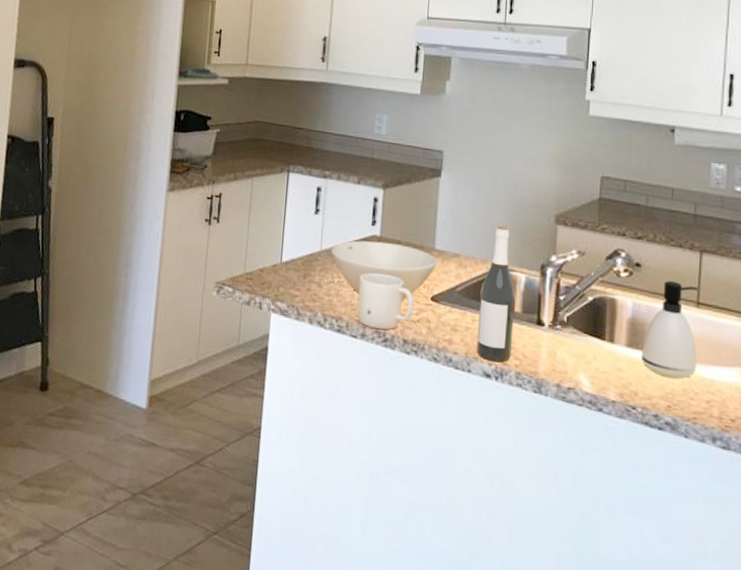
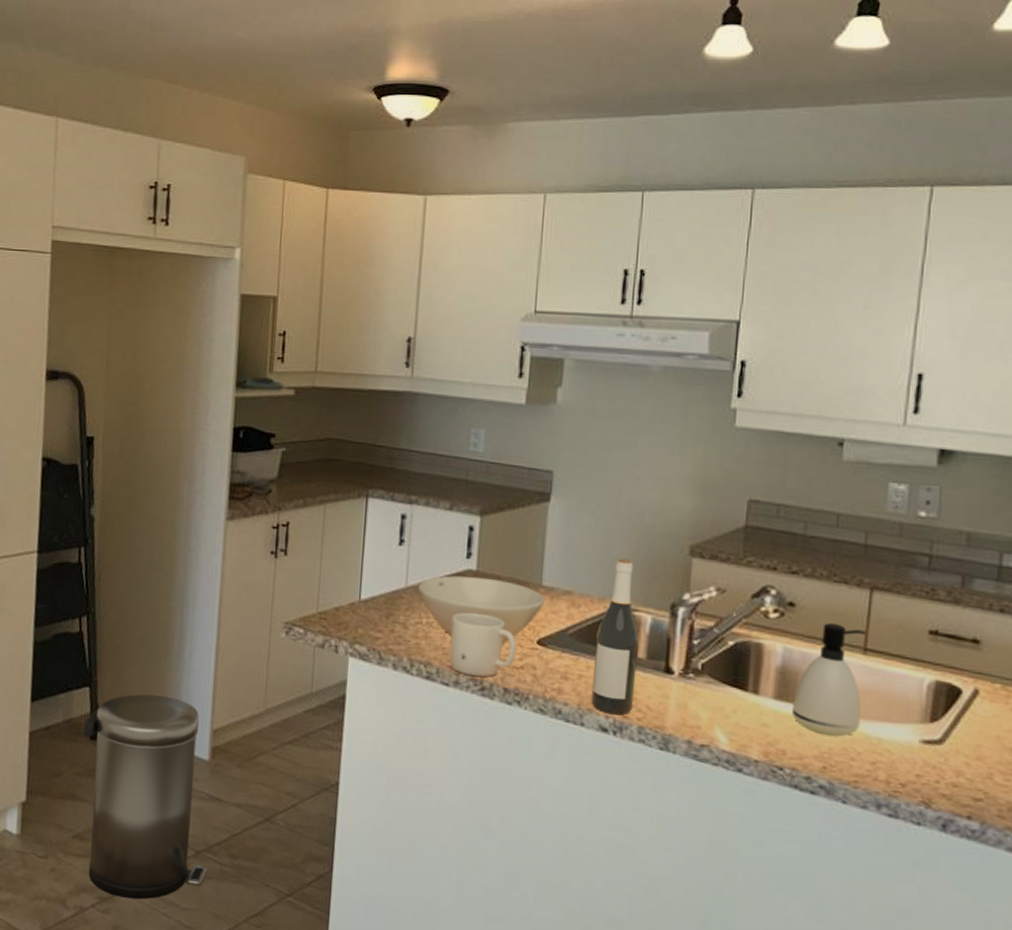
pedal bin: none [33,348,143,541] -> present [83,694,208,900]

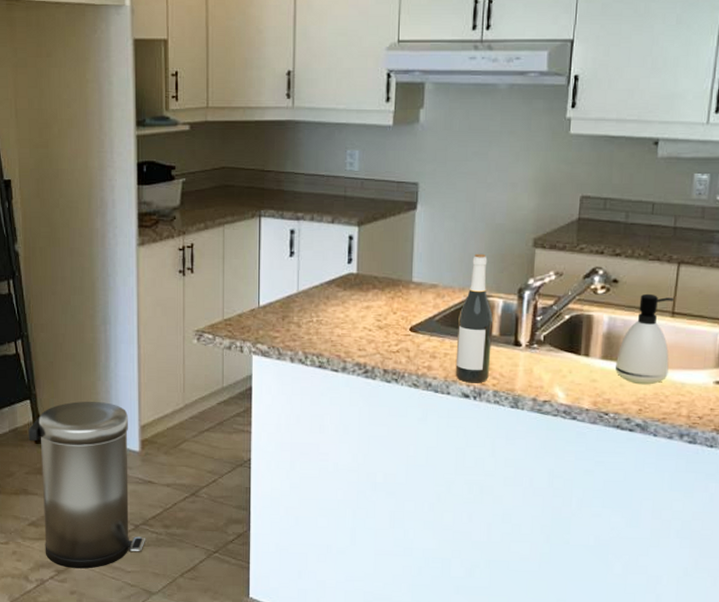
bowl: present [419,575,544,645] -> none [309,278,414,334]
mug: present [449,612,517,677] -> none [337,309,393,363]

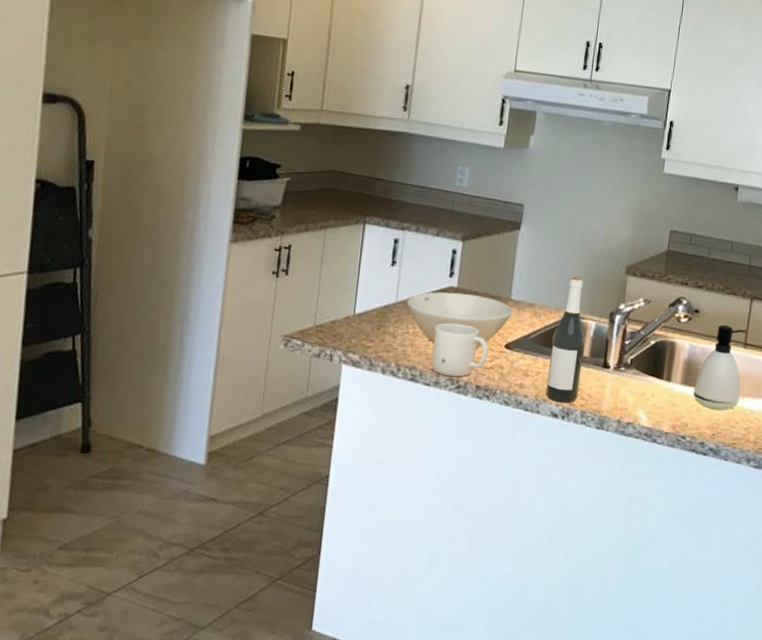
pedal bin: present [28,401,146,569] -> none [73,407,201,600]
bowl: none [309,278,414,334] -> present [407,292,512,349]
mug: none [337,309,393,363] -> present [431,323,488,377]

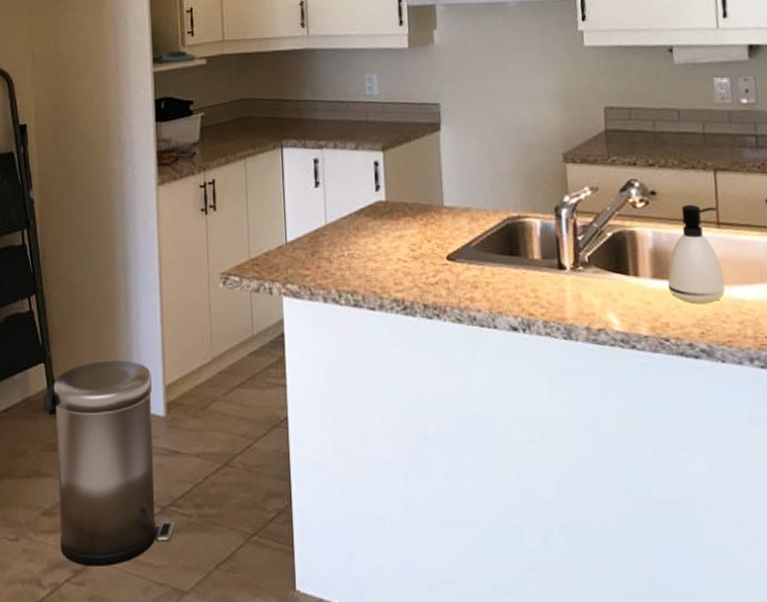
pedal bin: none [73,407,201,600] -> present [42,361,175,567]
bowl: present [407,292,512,349] -> none [337,206,448,266]
mug: present [431,323,488,377] -> none [370,239,430,298]
wine bottle: present [545,276,586,403] -> none [496,172,537,314]

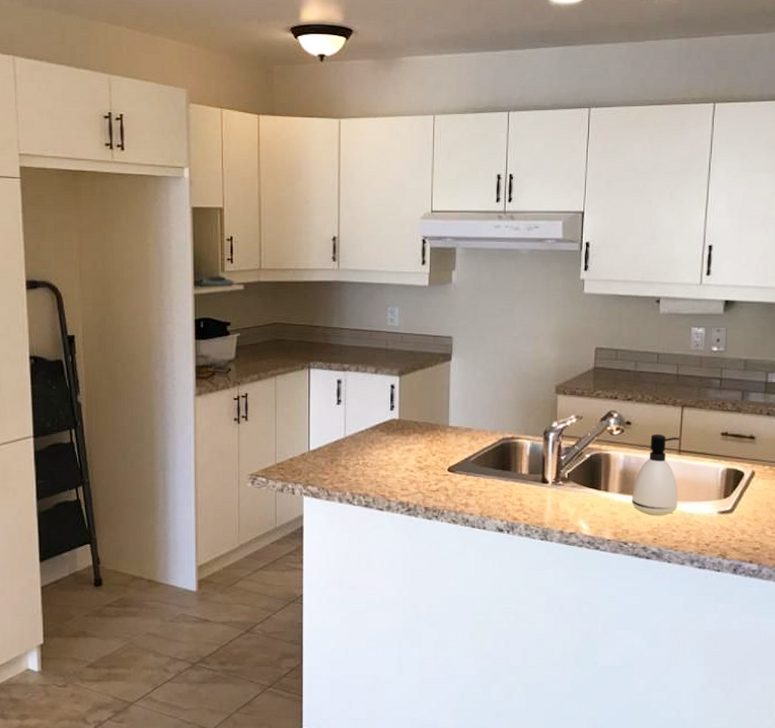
pedal bin: present [42,361,175,567] -> none [88,545,203,708]

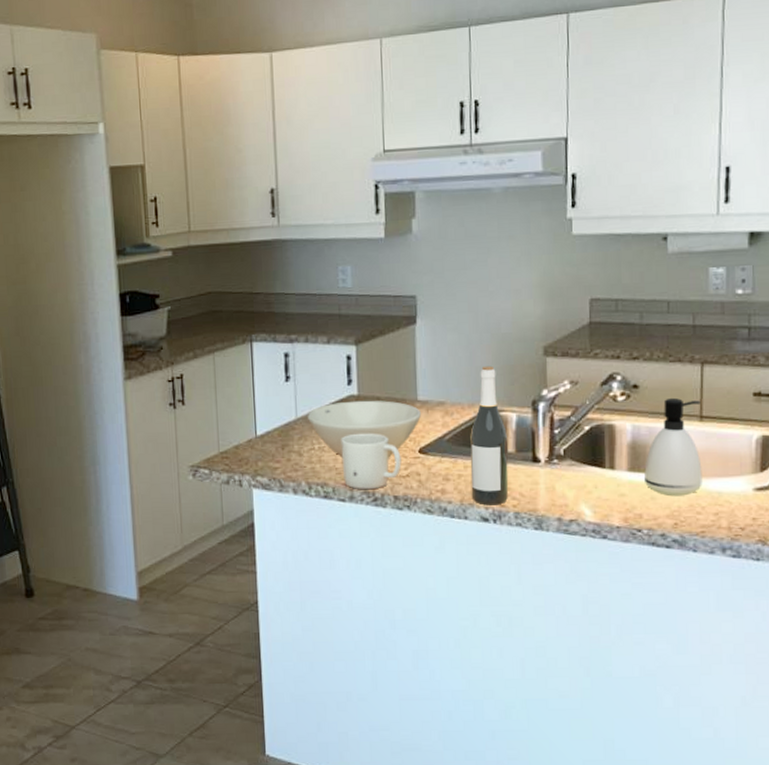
bowl: none [355,424,451,474] -> present [308,400,421,459]
mug: none [382,452,433,501] -> present [341,433,402,490]
wine bottle: none [490,399,523,518] -> present [470,365,509,505]

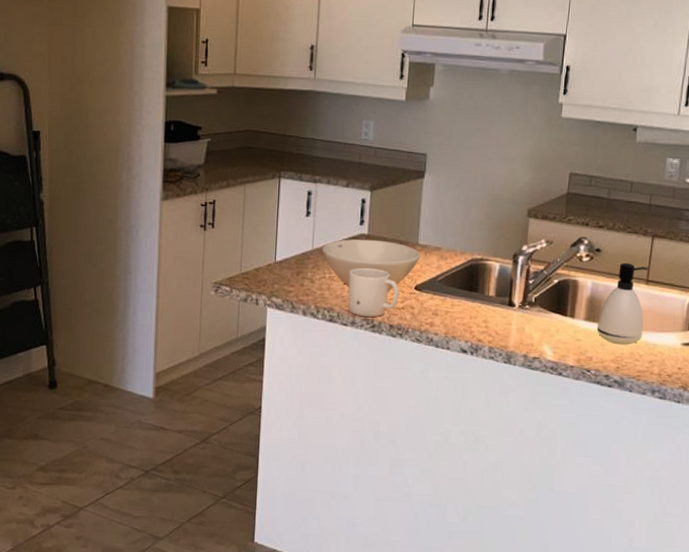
wine bottle: present [470,365,509,505] -> none [455,220,491,340]

